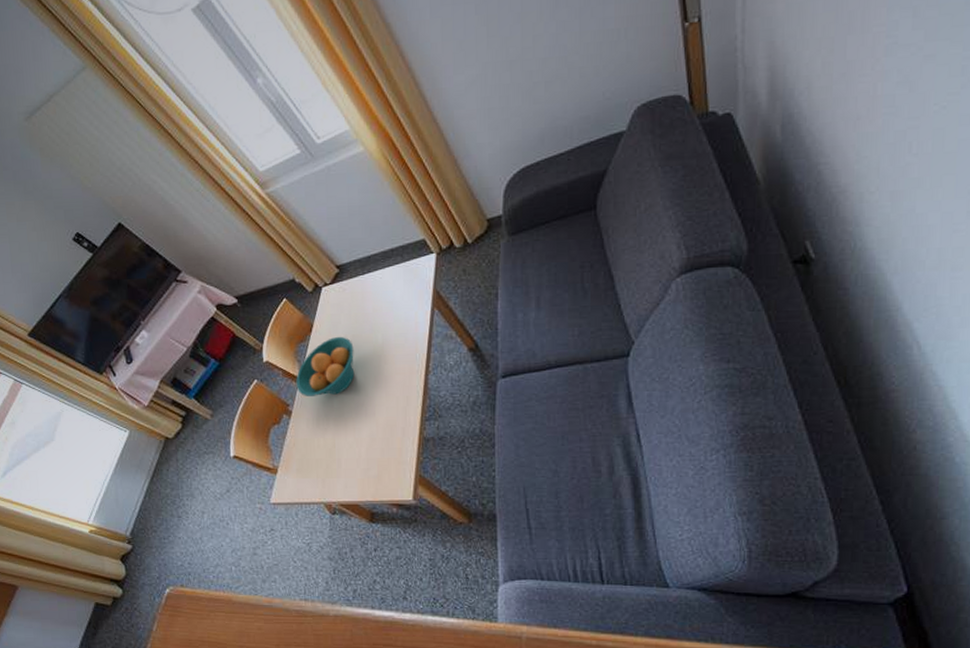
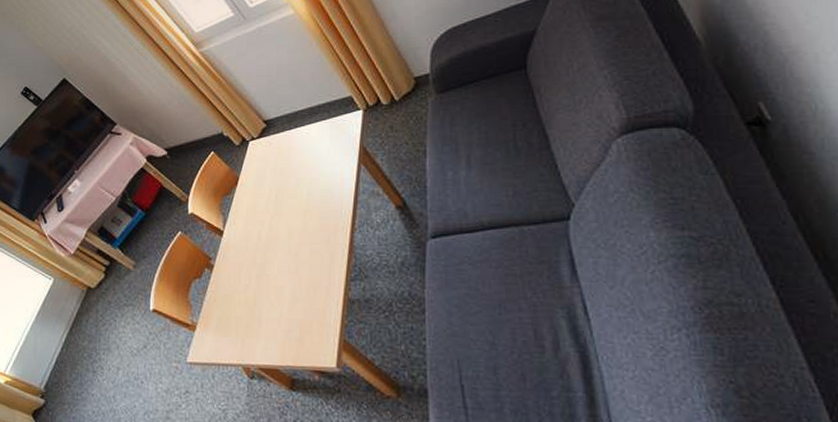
fruit bowl: present [296,336,355,396] -> none [219,190,279,251]

